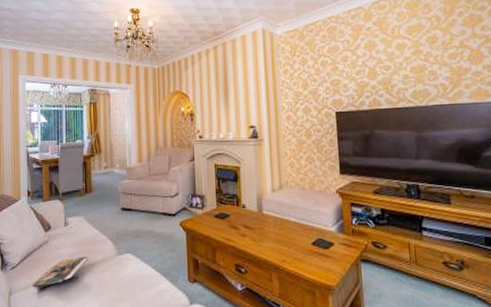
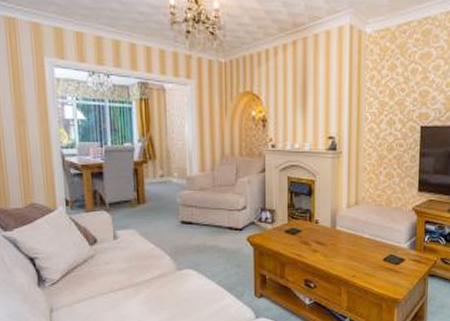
magazine: present [33,257,89,290] -> none [78,272,144,307]

